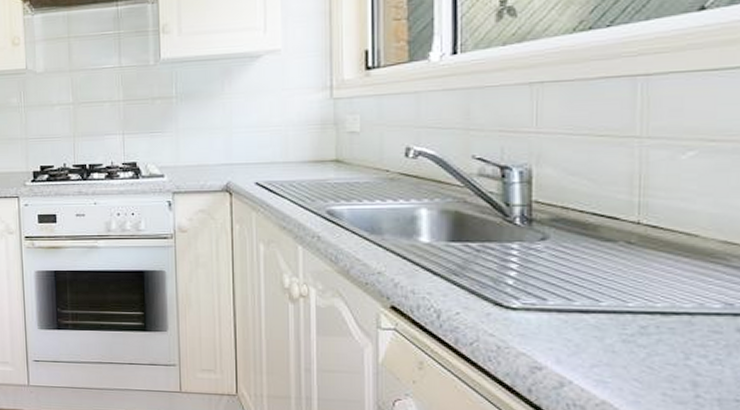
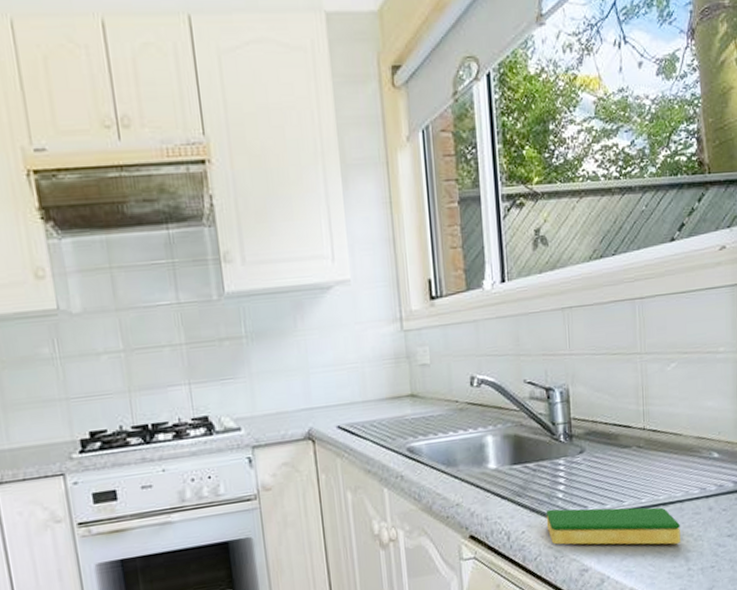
dish sponge: none [489,295,687,363] -> present [546,507,680,545]

